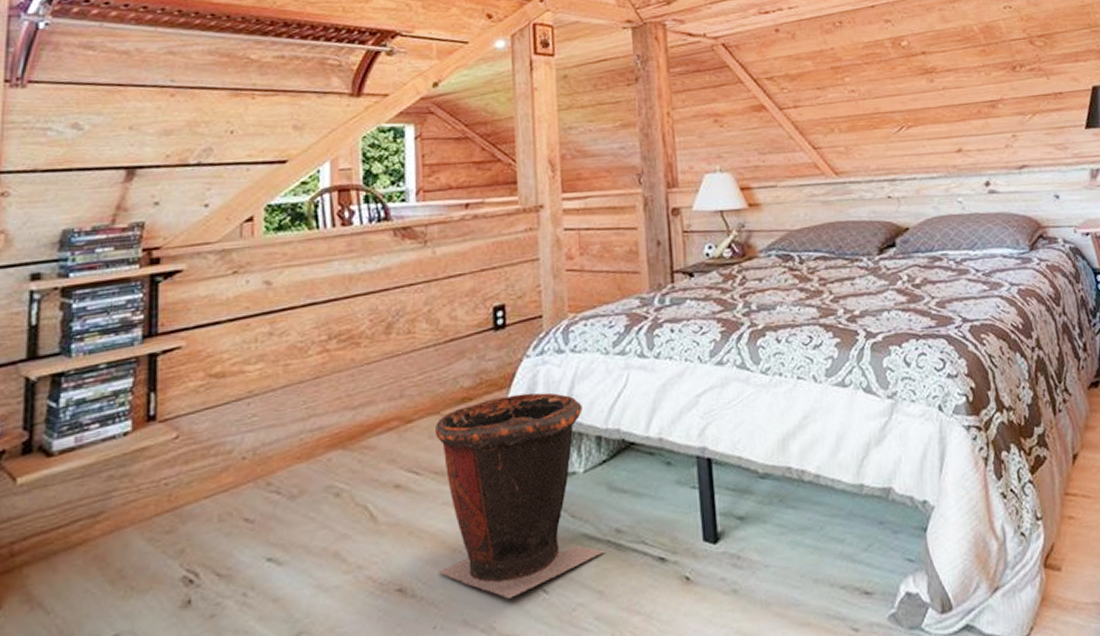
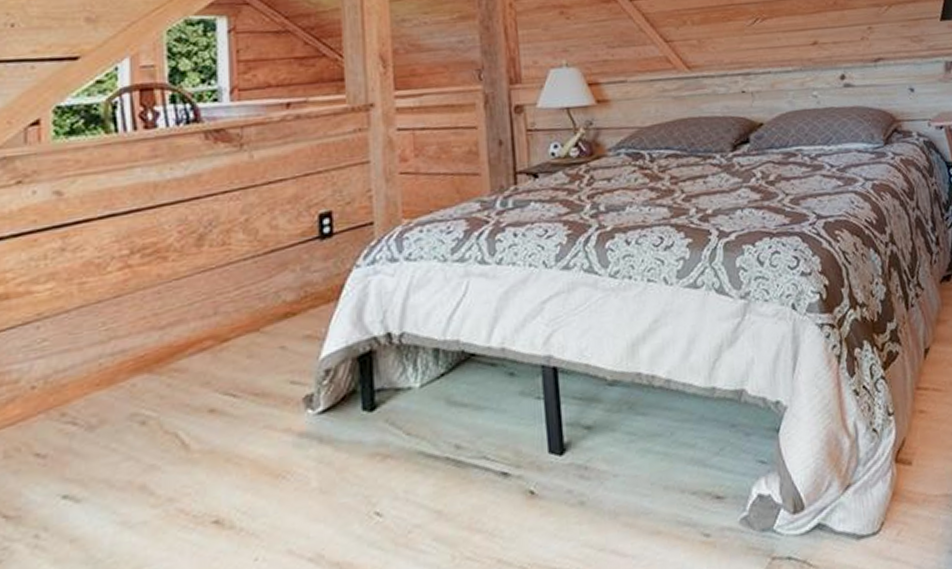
waste bin: present [434,392,605,599] -> none [253,304,443,525]

